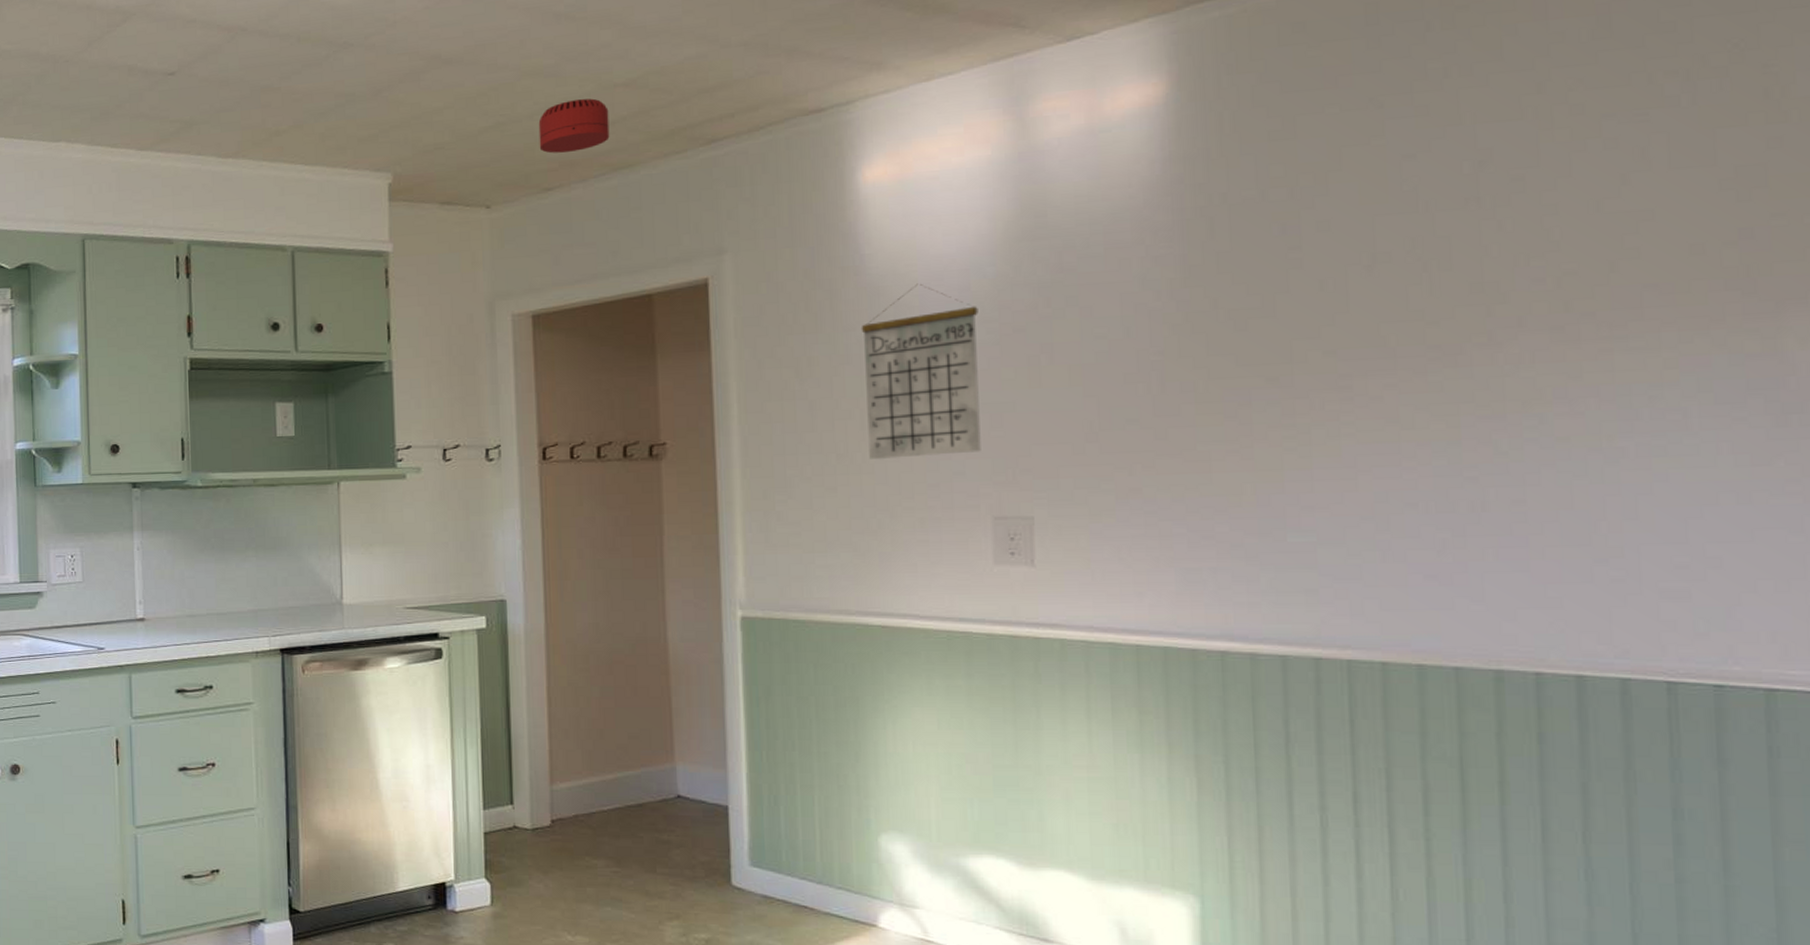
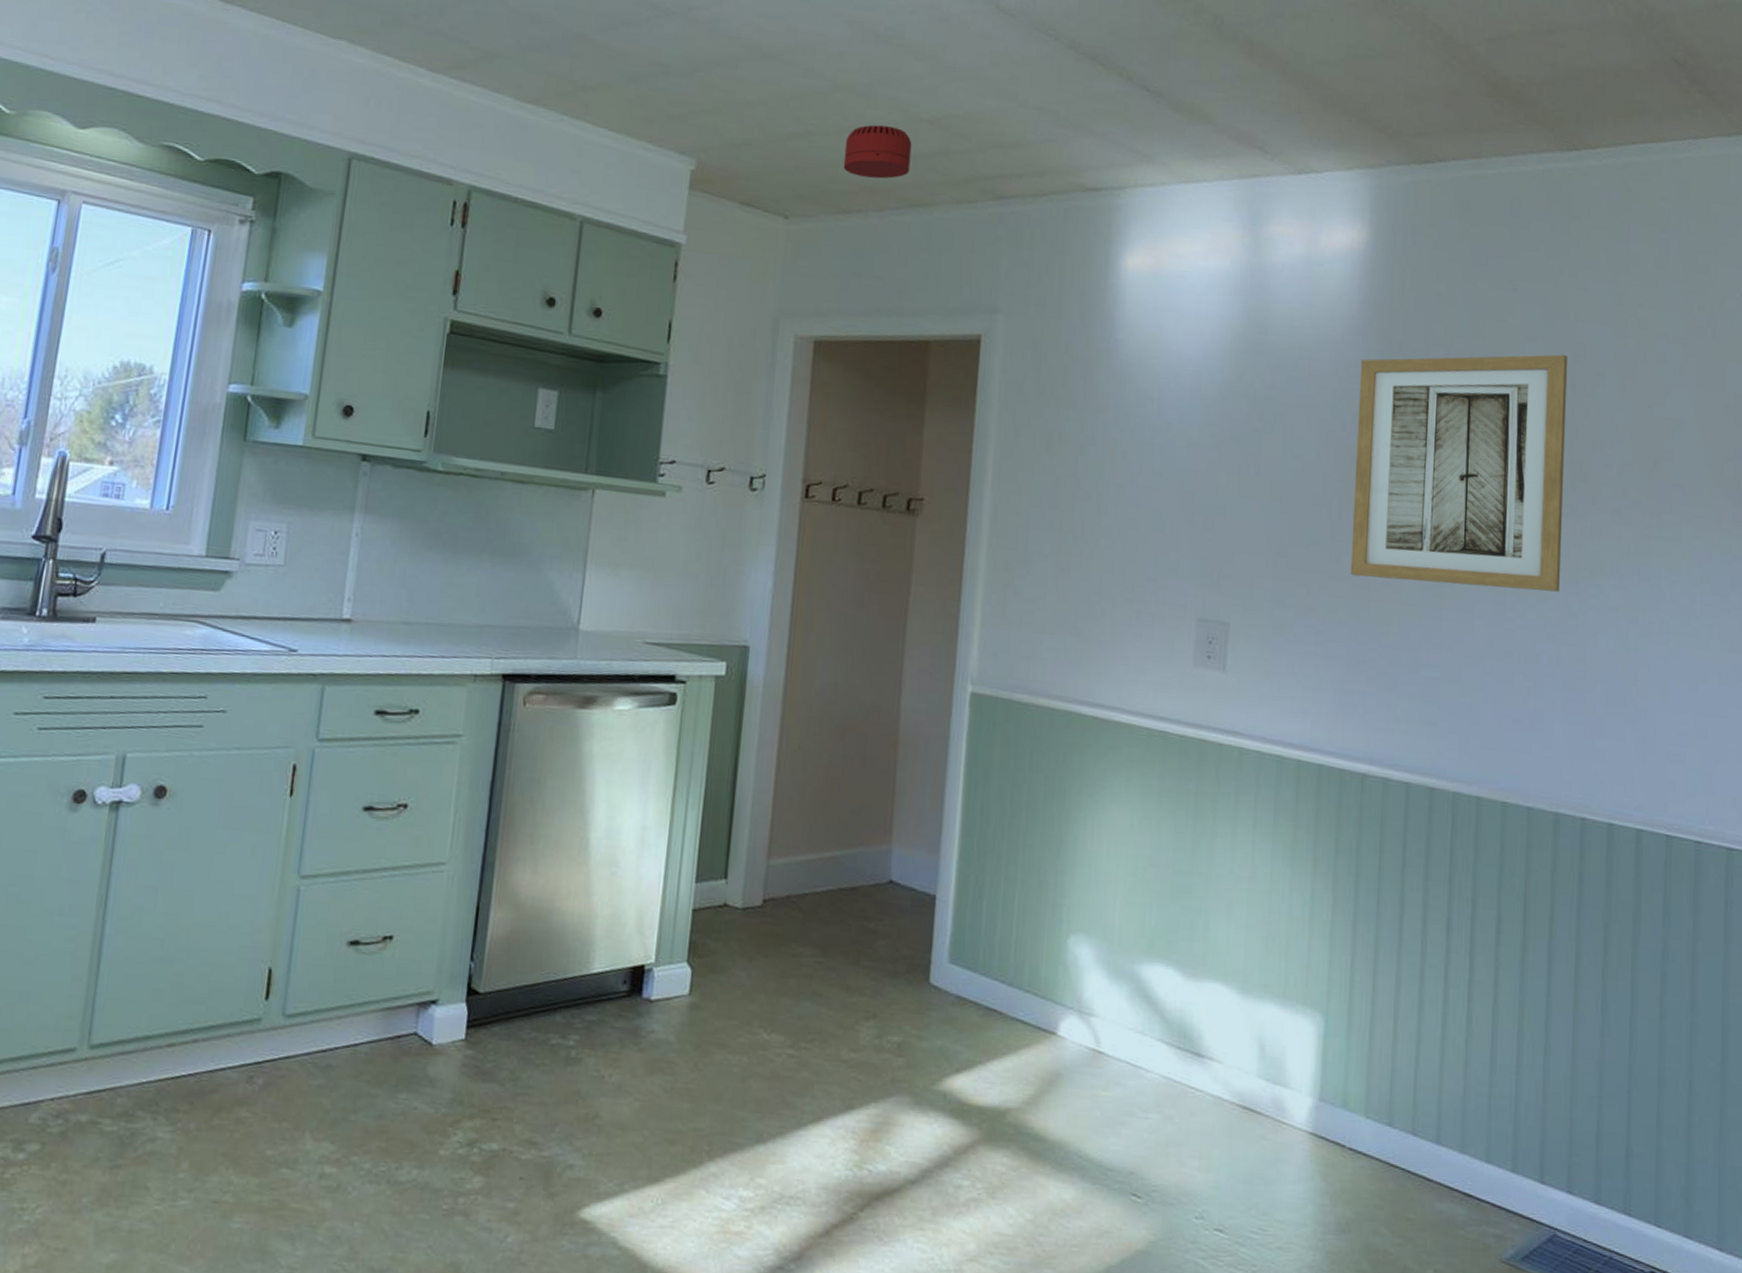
calendar: present [861,283,981,459] -> none [1101,376,1205,552]
wall art: none [1172,166,1480,450] -> present [1350,354,1568,592]

